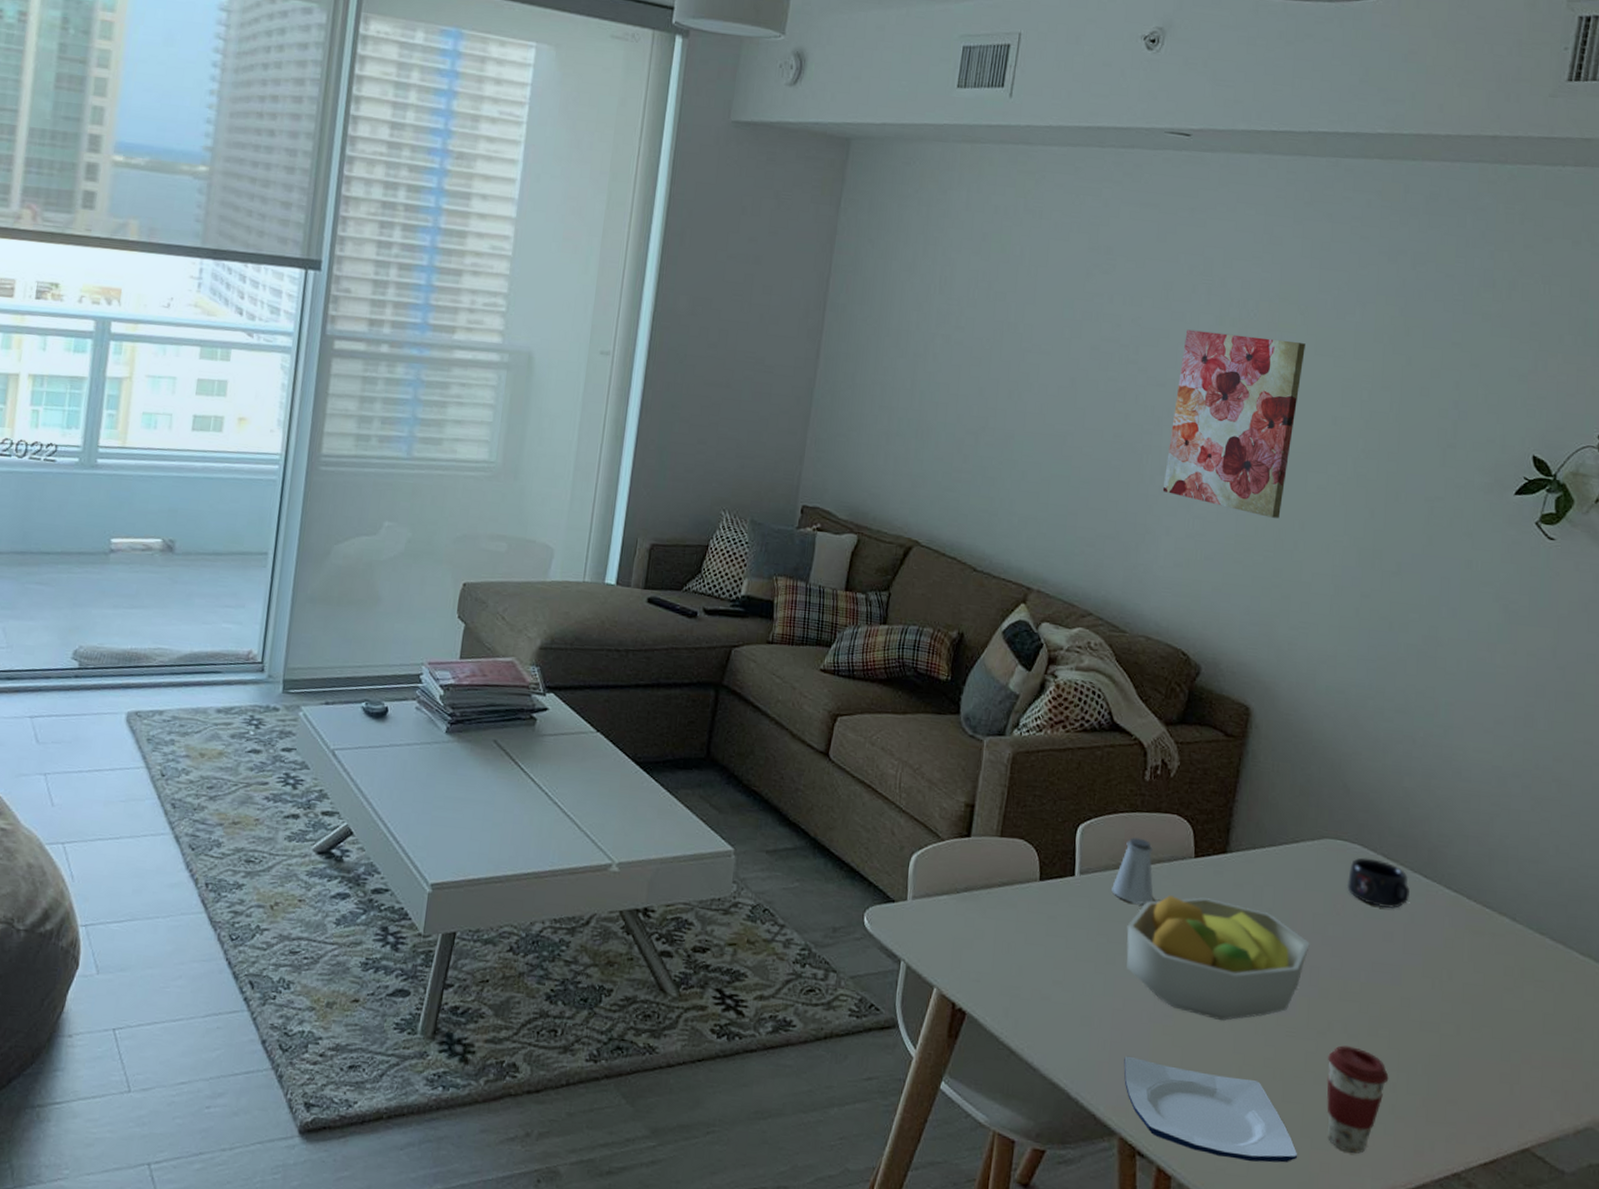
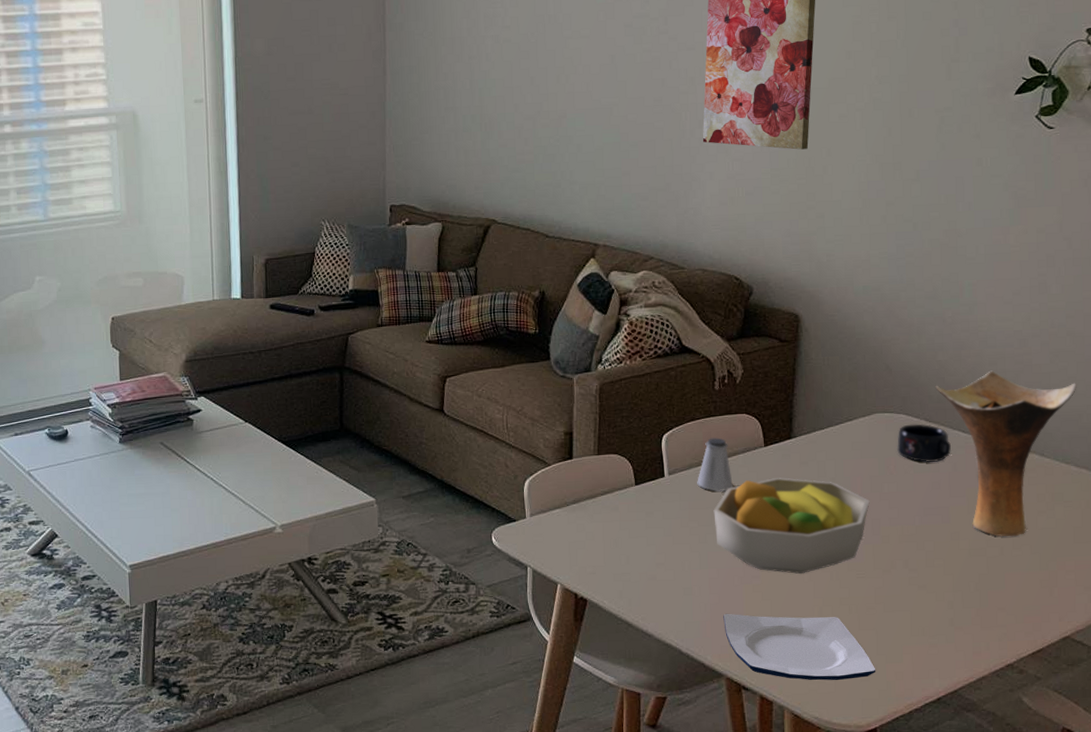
coffee cup: present [1327,1045,1389,1154] -> none [894,578,947,661]
vase: none [1398,808,1560,1015] -> present [935,370,1077,537]

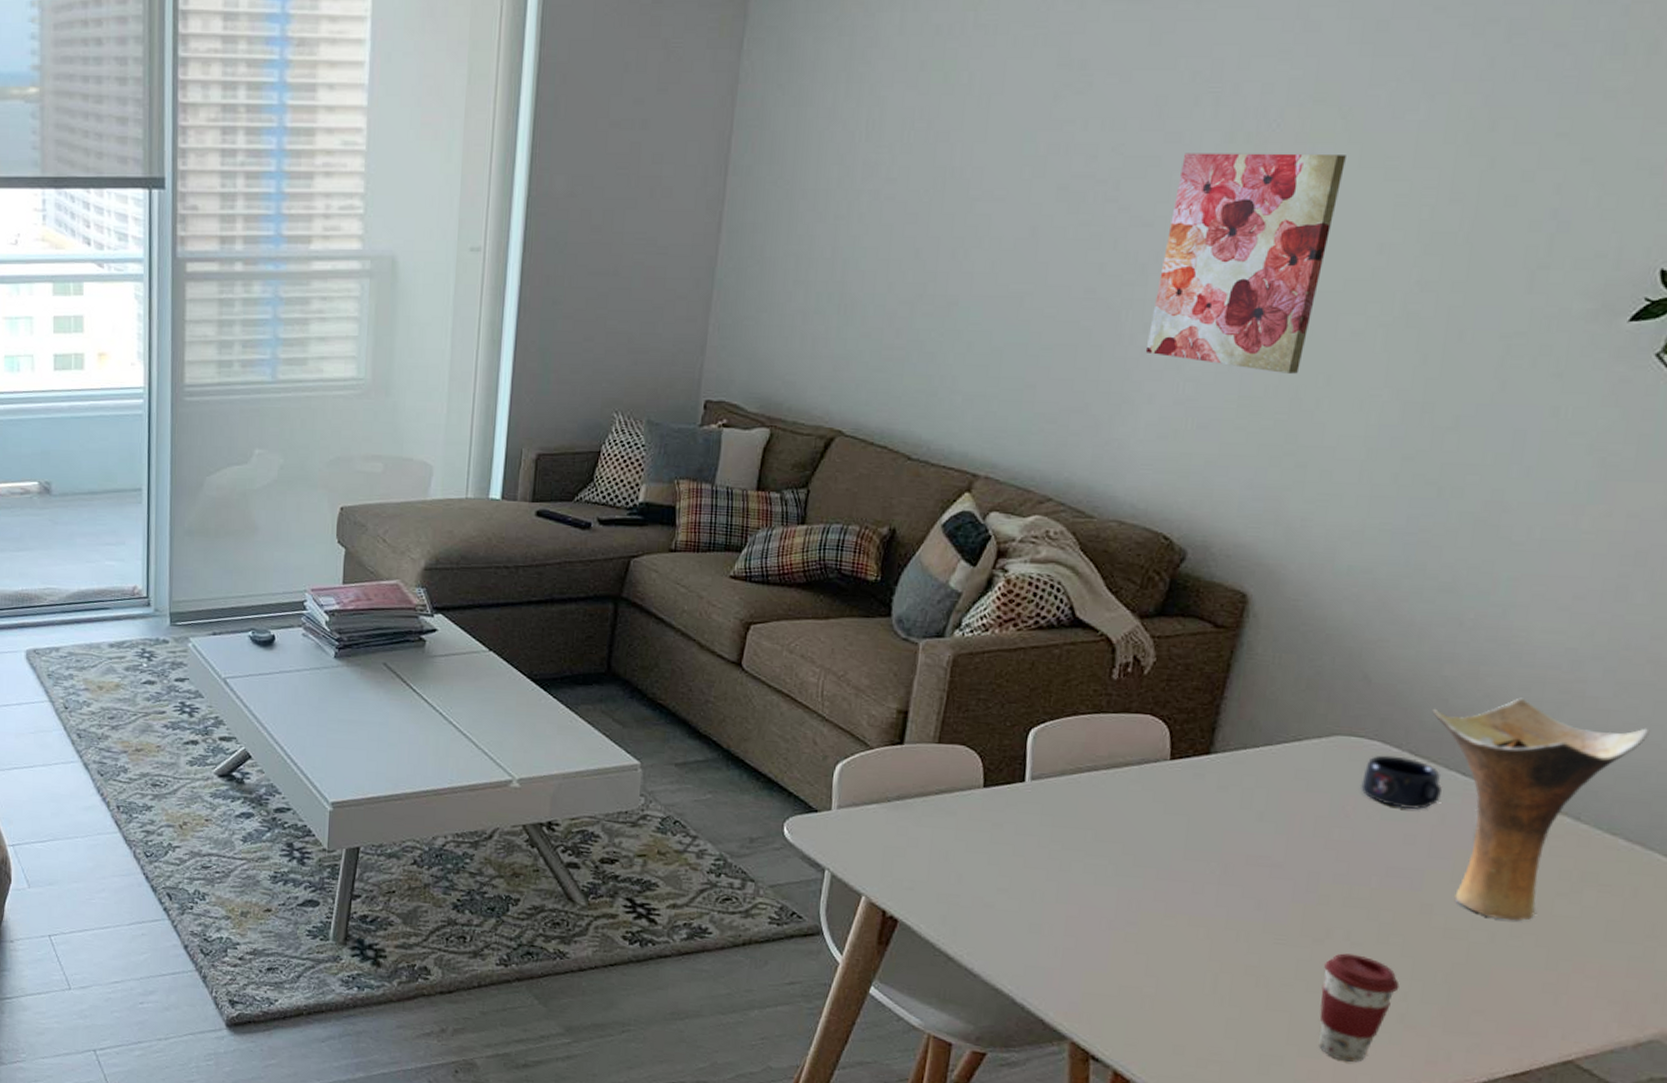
saltshaker: present [697,438,733,492] -> none [1068,740,1119,810]
fruit bowl: present [713,478,870,574] -> none [1084,800,1309,928]
plate: present [723,613,875,680] -> none [1077,962,1281,1070]
coffee cup: none [894,578,947,661] -> present [1319,953,1400,1062]

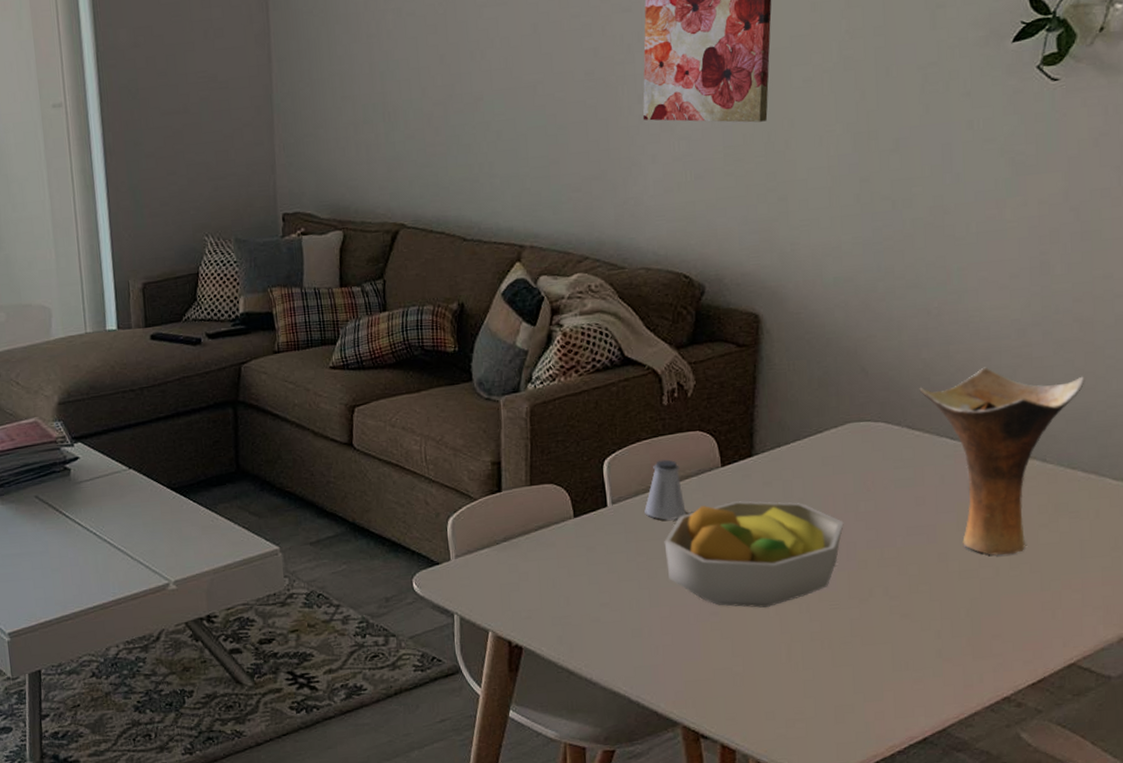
saltshaker: none [1068,740,1119,810] -> present [644,459,686,521]
fruit bowl: none [1084,800,1309,928] -> present [664,501,844,608]
coffee cup: present [1319,953,1400,1062] -> none [872,606,933,699]
mug: present [1360,755,1442,809] -> none [874,432,938,476]

